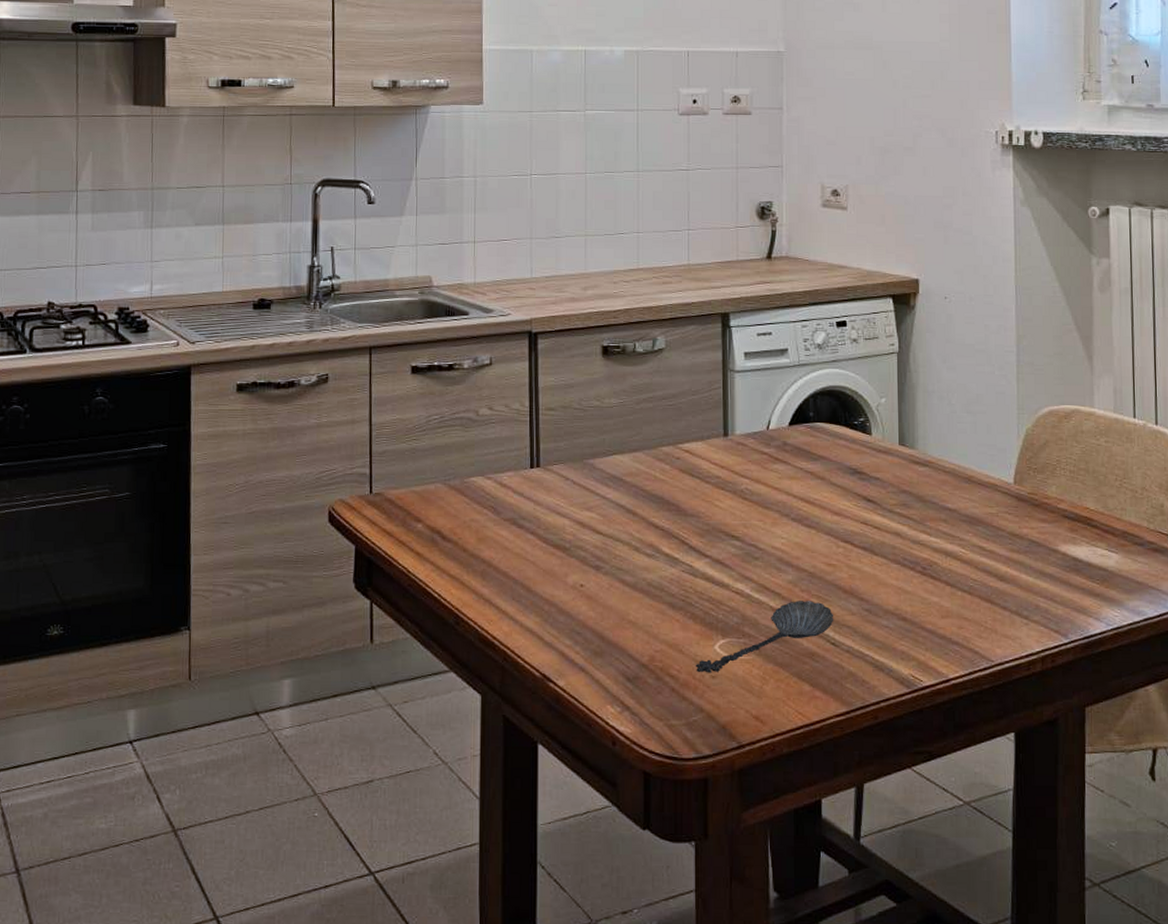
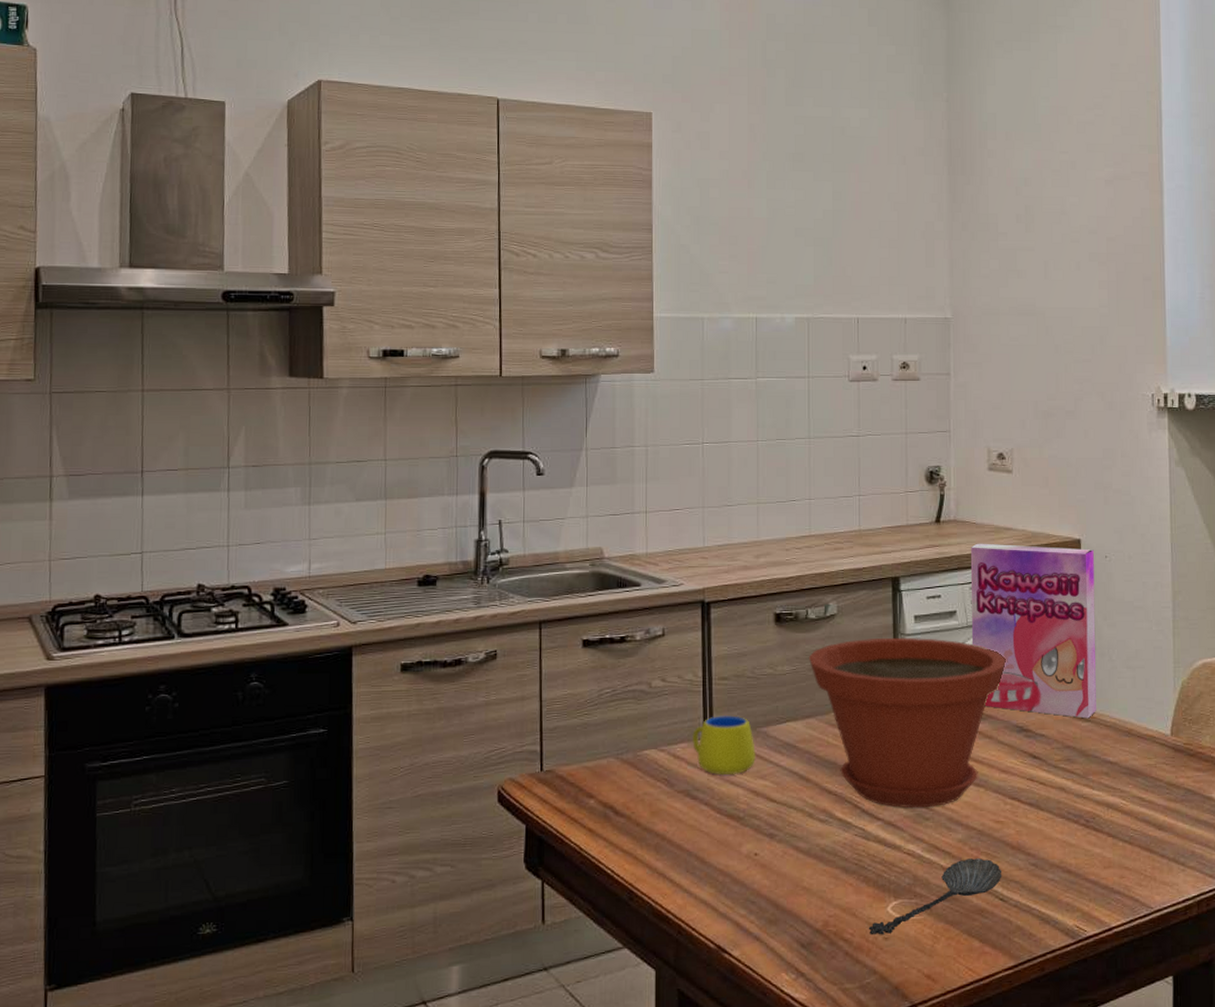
mug: none [519,446,582,506] -> present [692,715,756,776]
plant pot: none [635,373,840,547] -> present [808,637,1007,808]
cereal box: none [802,280,935,463] -> present [970,543,1097,719]

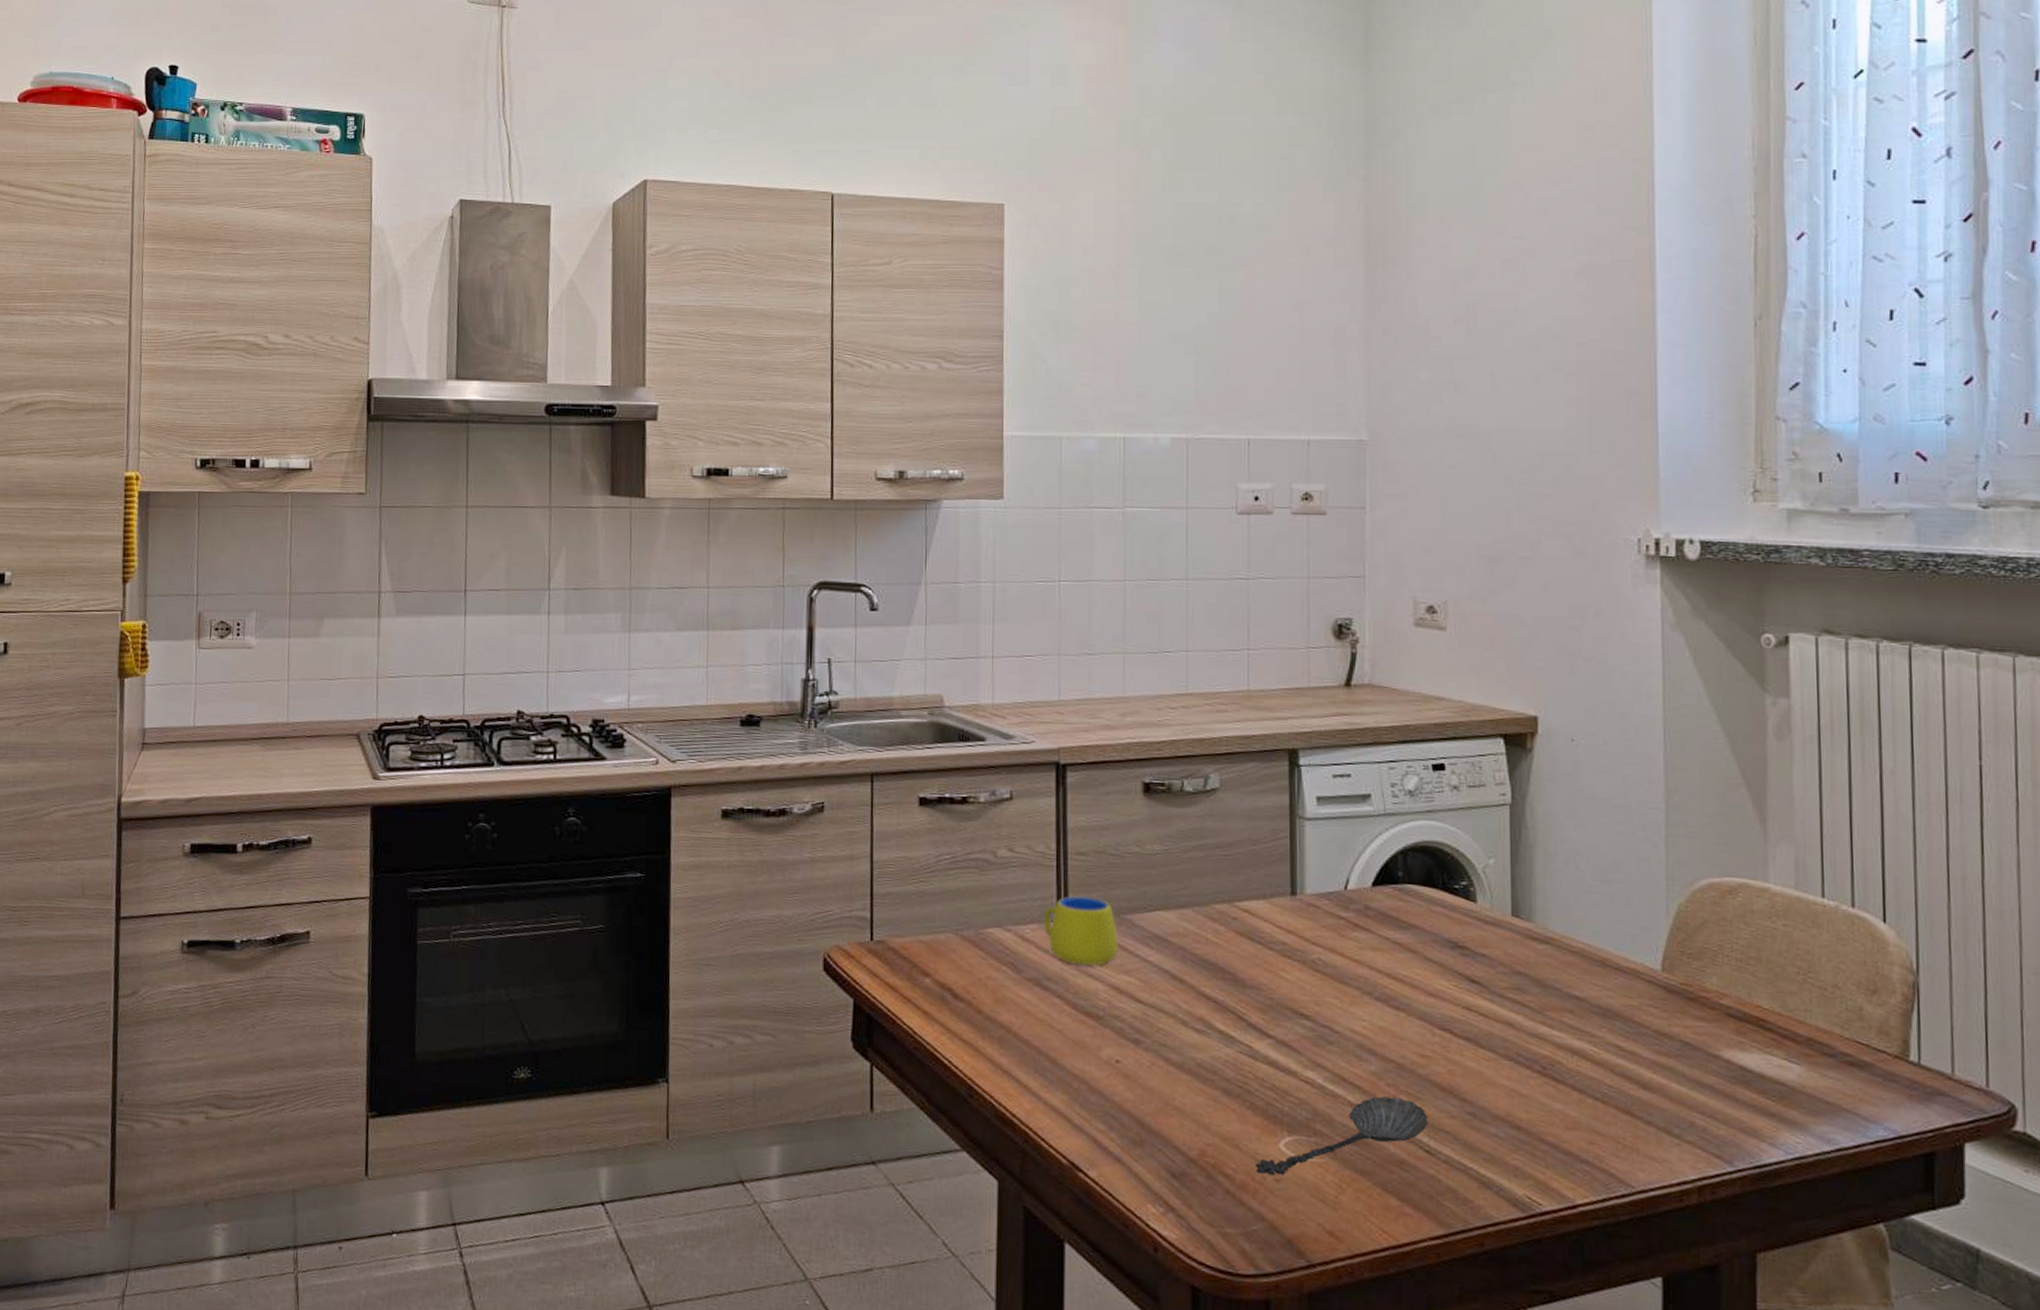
plant pot: present [808,637,1007,808] -> none [1183,820,1437,1030]
cereal box: present [970,543,1097,719] -> none [1389,714,1558,940]

